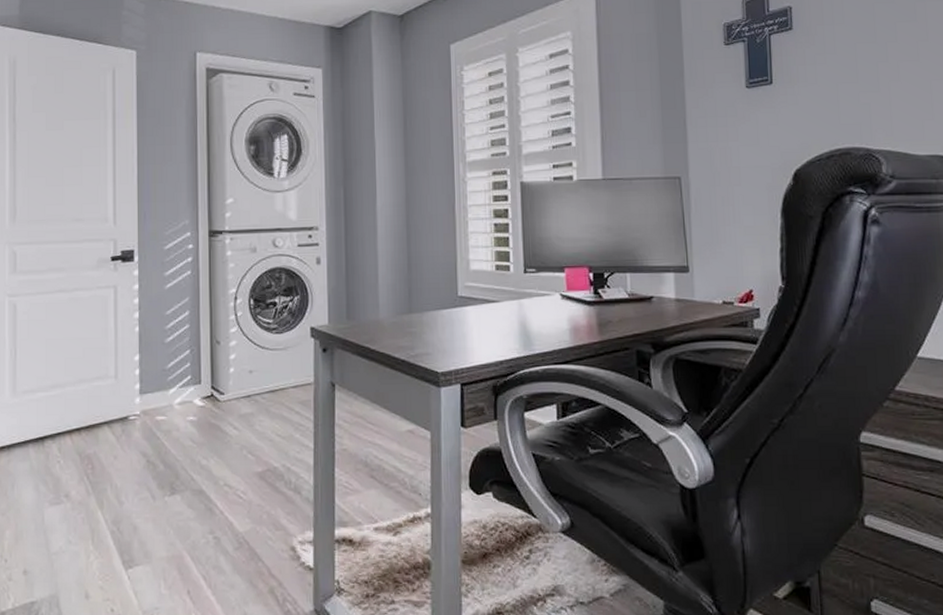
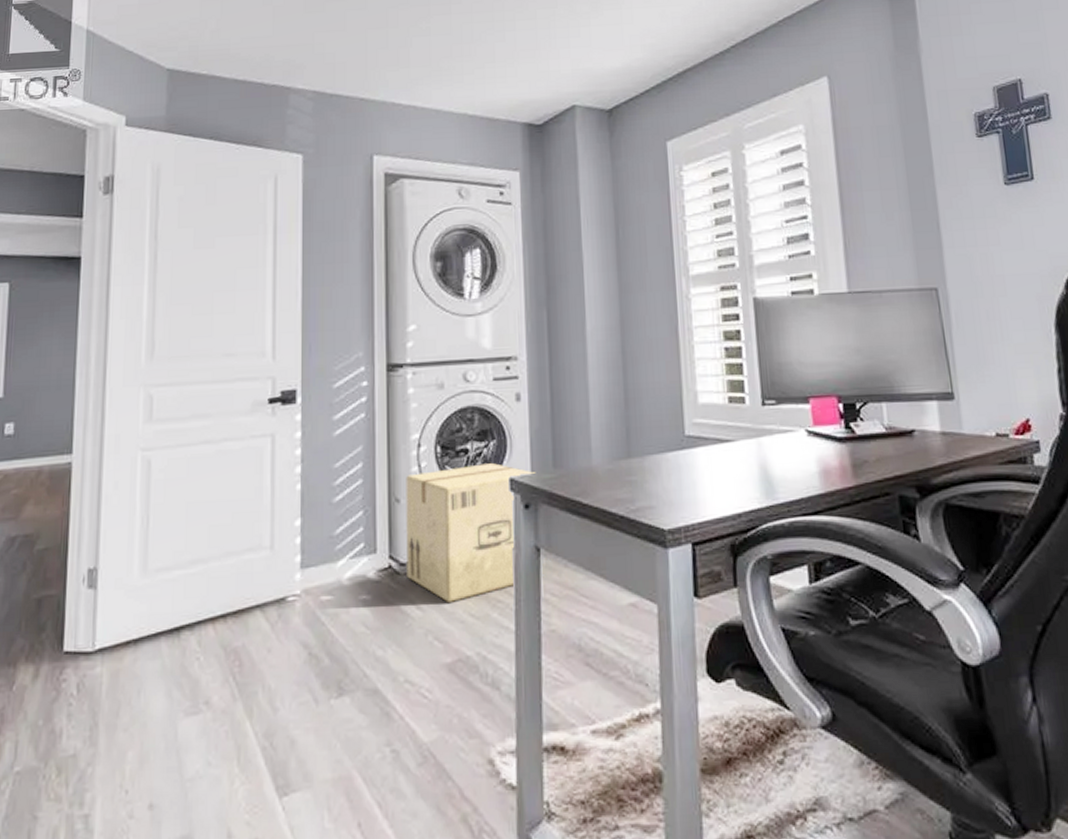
cardboard box: none [225,315,332,424] -> present [406,463,536,602]

